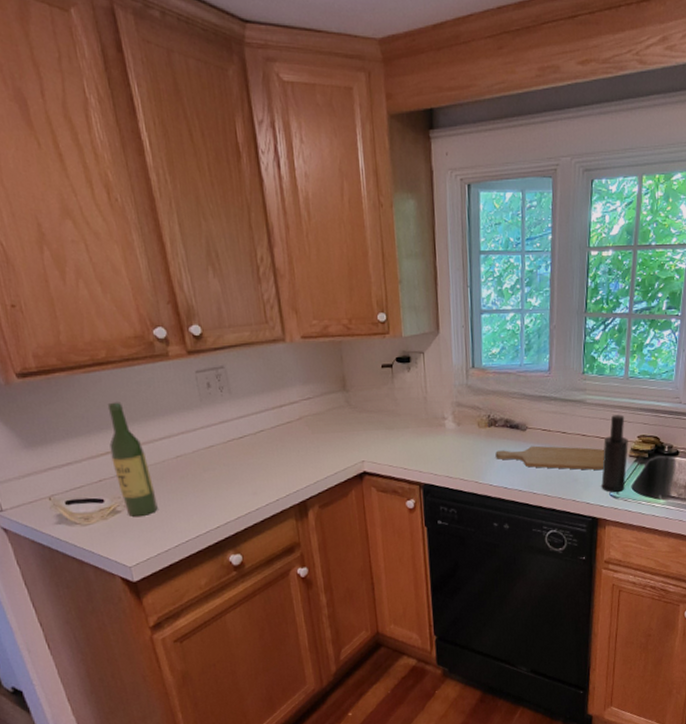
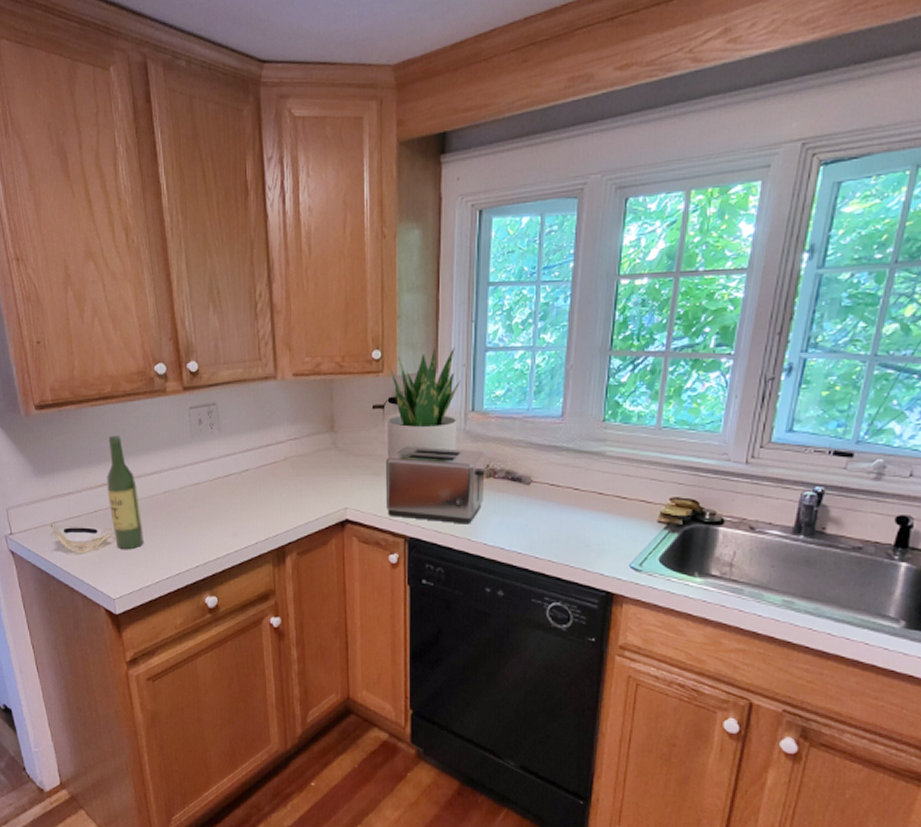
planter: none [394,309,461,413] -> present [387,346,461,458]
toaster: none [397,401,488,469] -> present [386,446,487,524]
chopping board: present [495,445,605,470] -> none [493,502,627,536]
soap dispenser: present [601,414,628,492] -> none [620,471,657,564]

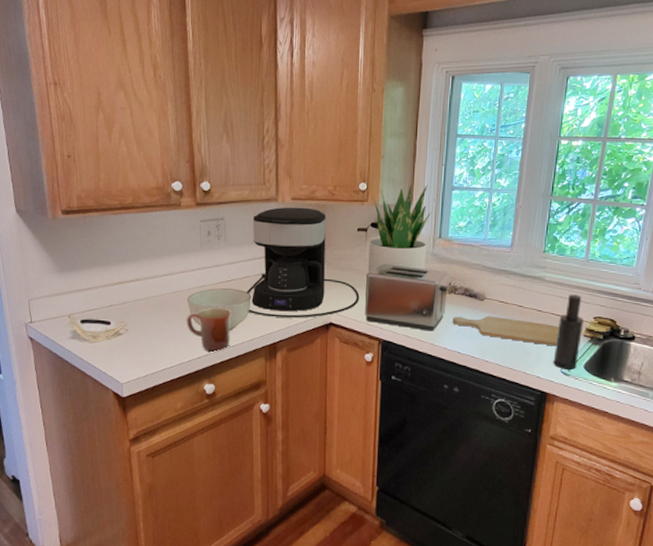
wine bottle: present [107,435,144,549] -> none [122,240,153,340]
bowl: none [179,485,253,534] -> present [186,288,252,331]
mug: none [181,508,232,559] -> present [187,307,232,352]
coffee maker: none [247,384,379,516] -> present [247,207,360,318]
chopping board: none [493,502,627,536] -> present [452,315,560,347]
soap dispenser: none [620,471,657,564] -> present [553,294,584,370]

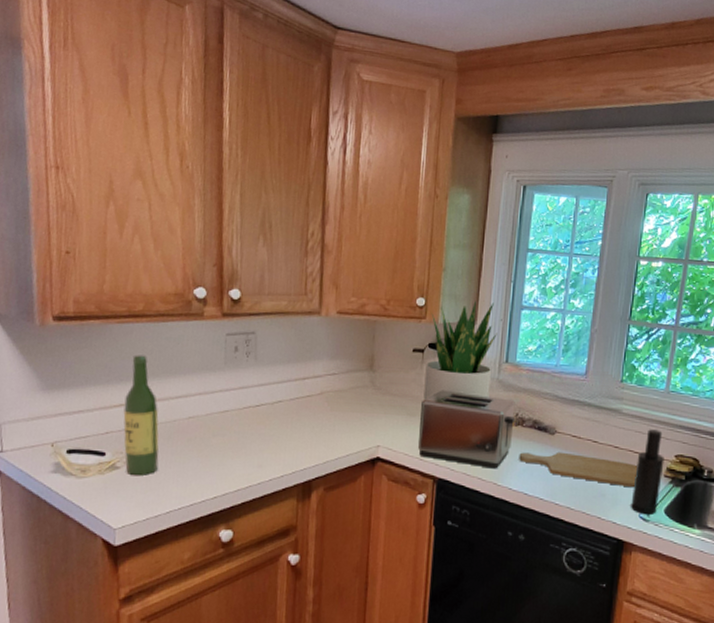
wine bottle: none [122,240,153,340] -> present [123,354,159,475]
bowl: present [186,288,252,331] -> none [203,414,284,465]
mug: present [187,307,232,352] -> none [202,437,259,491]
coffee maker: present [247,207,360,318] -> none [279,321,413,452]

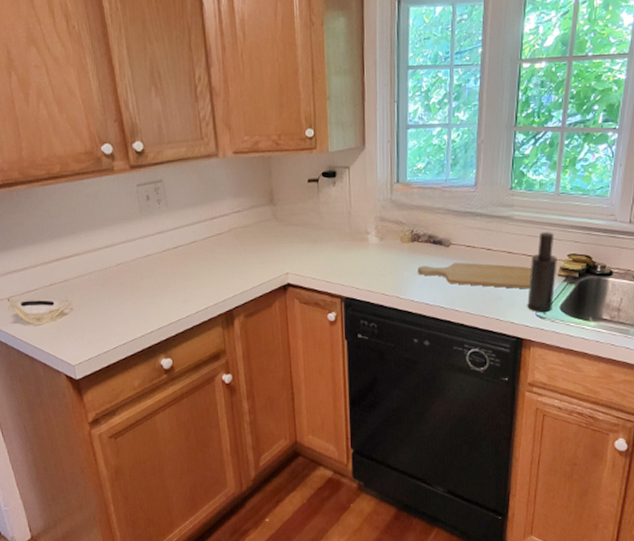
wine bottle: present [123,354,159,475] -> none [59,212,99,319]
toaster: present [418,390,516,469] -> none [322,215,411,284]
planter: present [423,300,497,400] -> none [321,124,386,227]

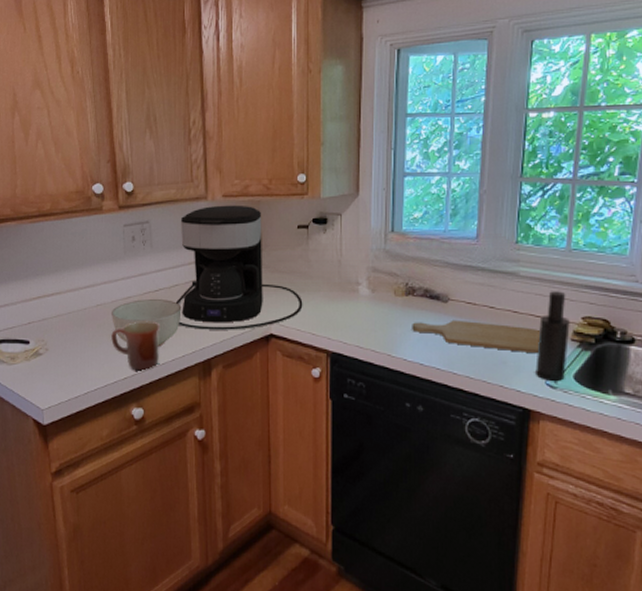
bowl: none [131,256,201,301] -> present [110,299,182,347]
mug: none [134,277,183,325] -> present [111,321,161,371]
coffee maker: none [193,161,317,283] -> present [176,205,303,330]

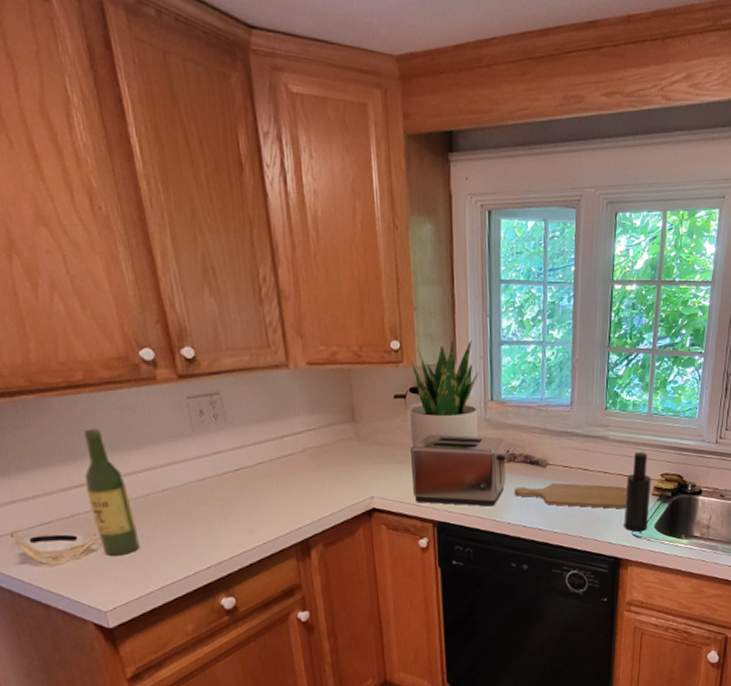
wine bottle: none [41,250,74,360] -> present [83,429,140,556]
bowl: present [110,299,182,347] -> none [181,479,270,531]
mug: present [111,321,161,371] -> none [185,503,248,559]
coffee maker: present [176,205,303,330] -> none [258,373,405,509]
toaster: none [310,264,406,340] -> present [411,434,507,507]
planter: none [311,171,381,275] -> present [408,338,479,446]

